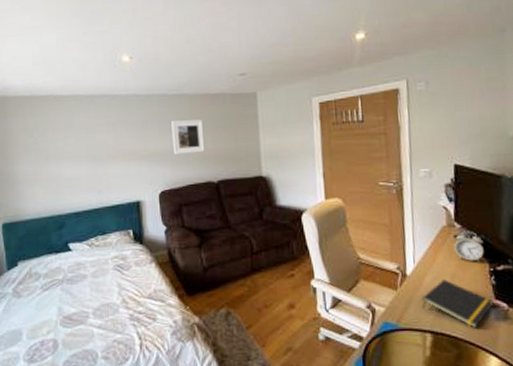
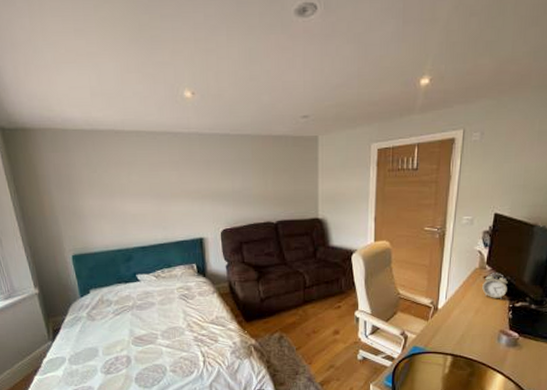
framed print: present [171,119,205,154] -> none [234,160,265,195]
notepad: present [421,279,494,328] -> none [447,313,508,352]

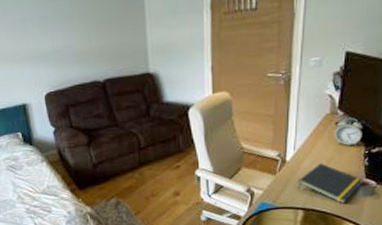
notepad: none [447,313,508,352] -> present [297,163,364,204]

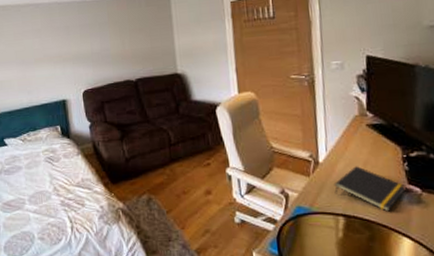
alarm clock: present [334,117,363,146] -> none [366,119,397,149]

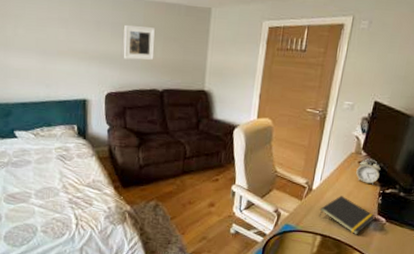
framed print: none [91,23,123,56] -> present [123,24,156,61]
alarm clock: none [366,119,397,149] -> present [356,158,381,185]

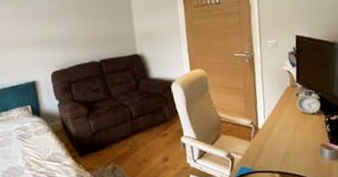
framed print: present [123,24,156,61] -> none [58,9,88,40]
notepad: present [318,196,376,235] -> none [271,130,329,167]

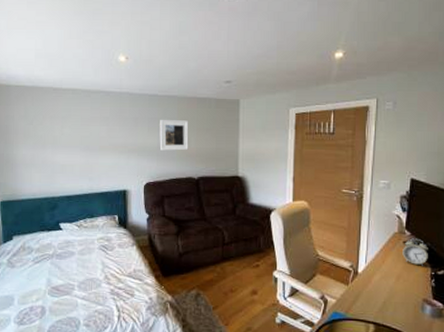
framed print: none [58,9,88,40] -> present [159,119,189,151]

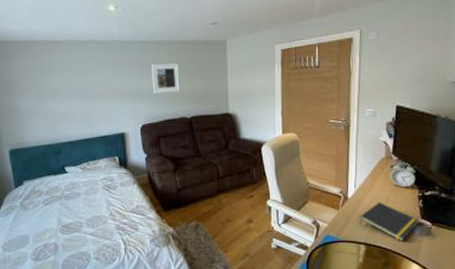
notepad: none [368,279,432,323] -> present [359,202,420,242]

